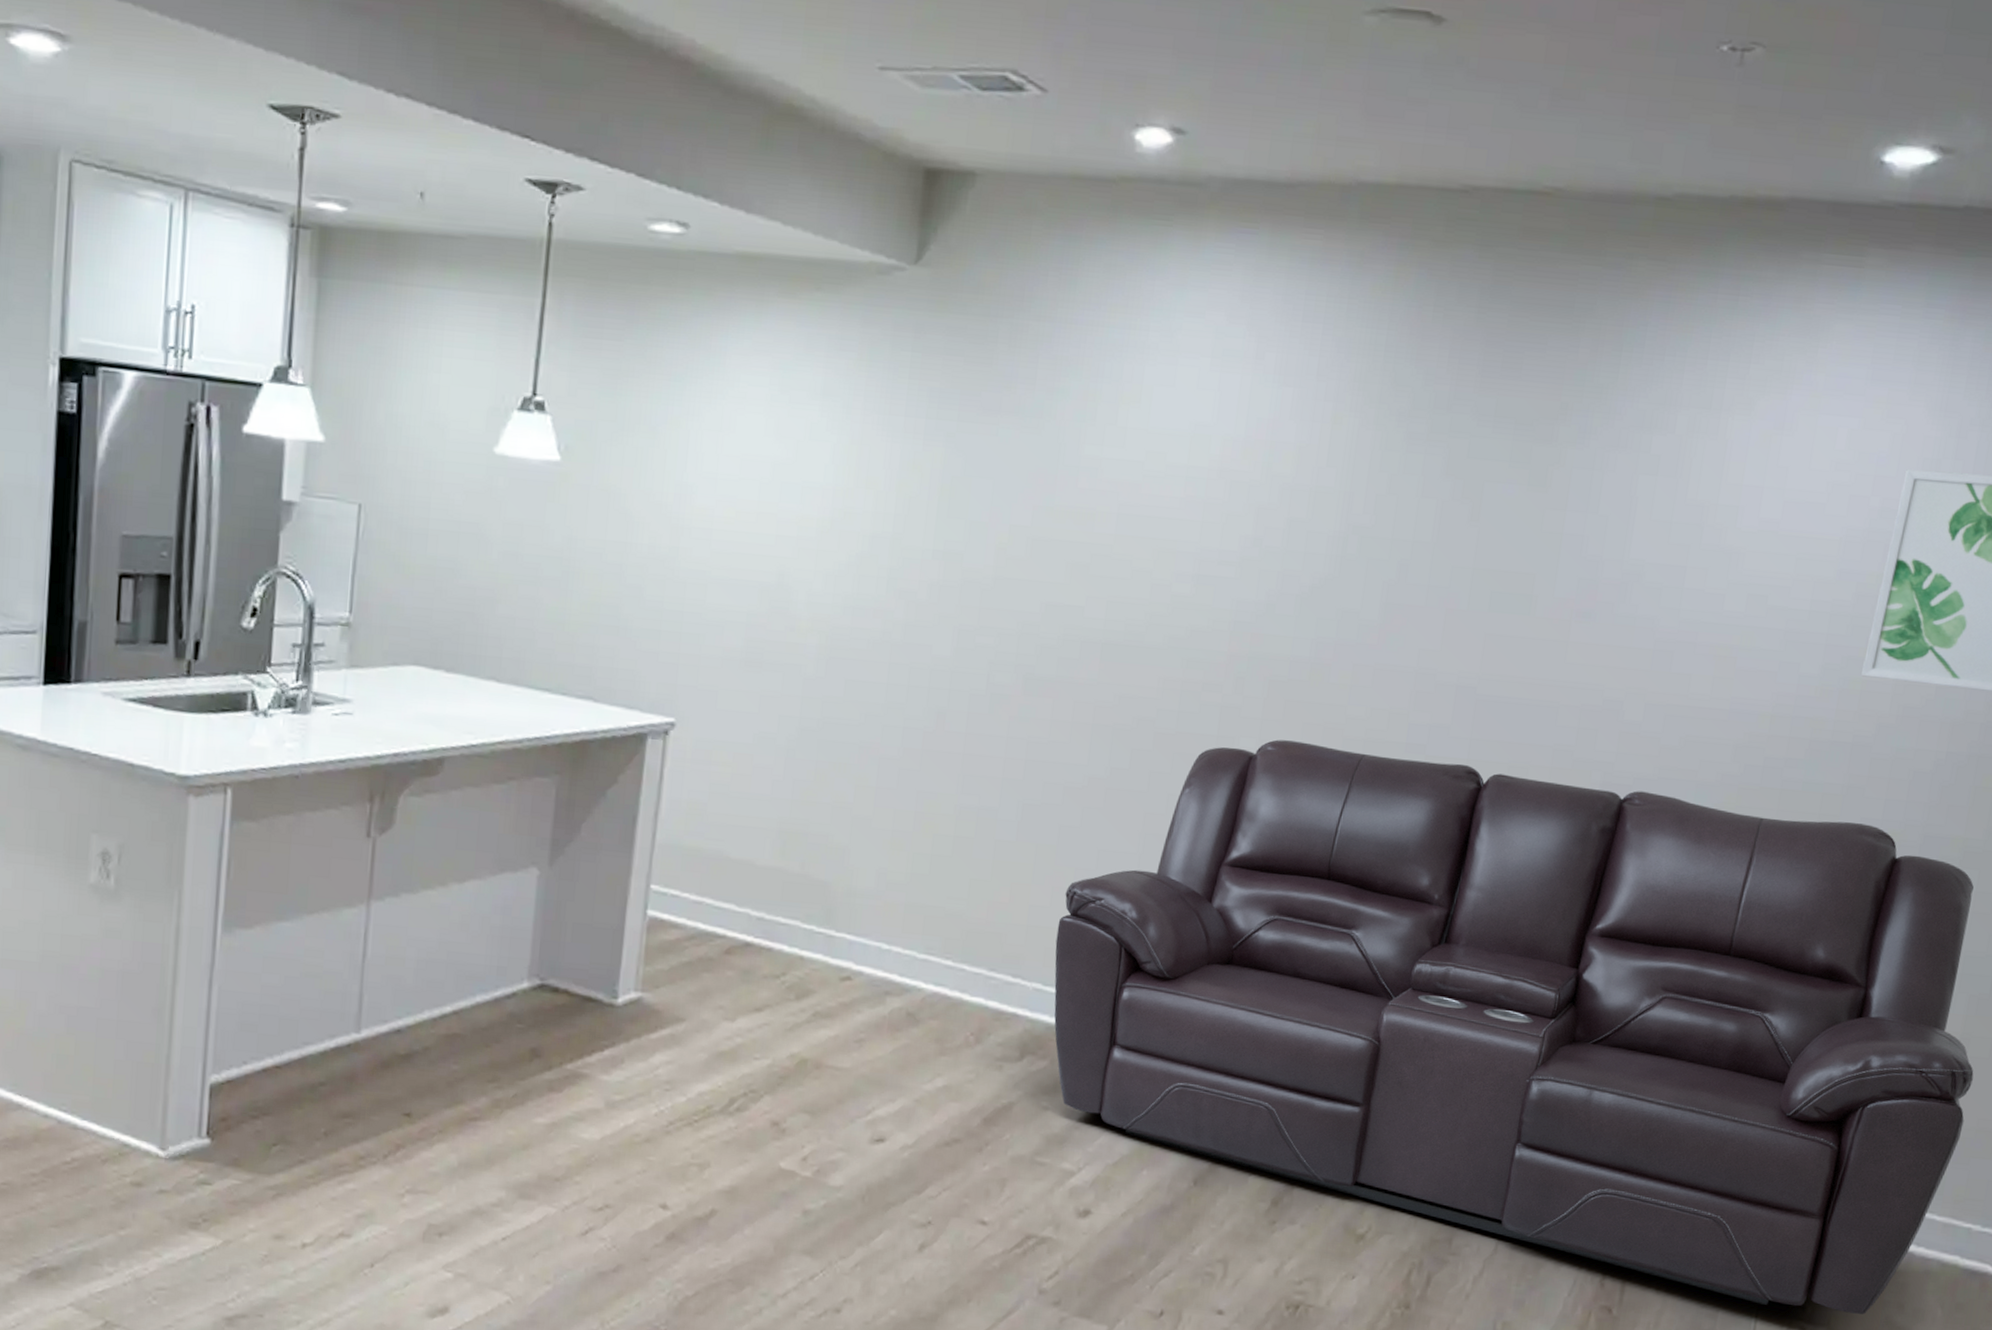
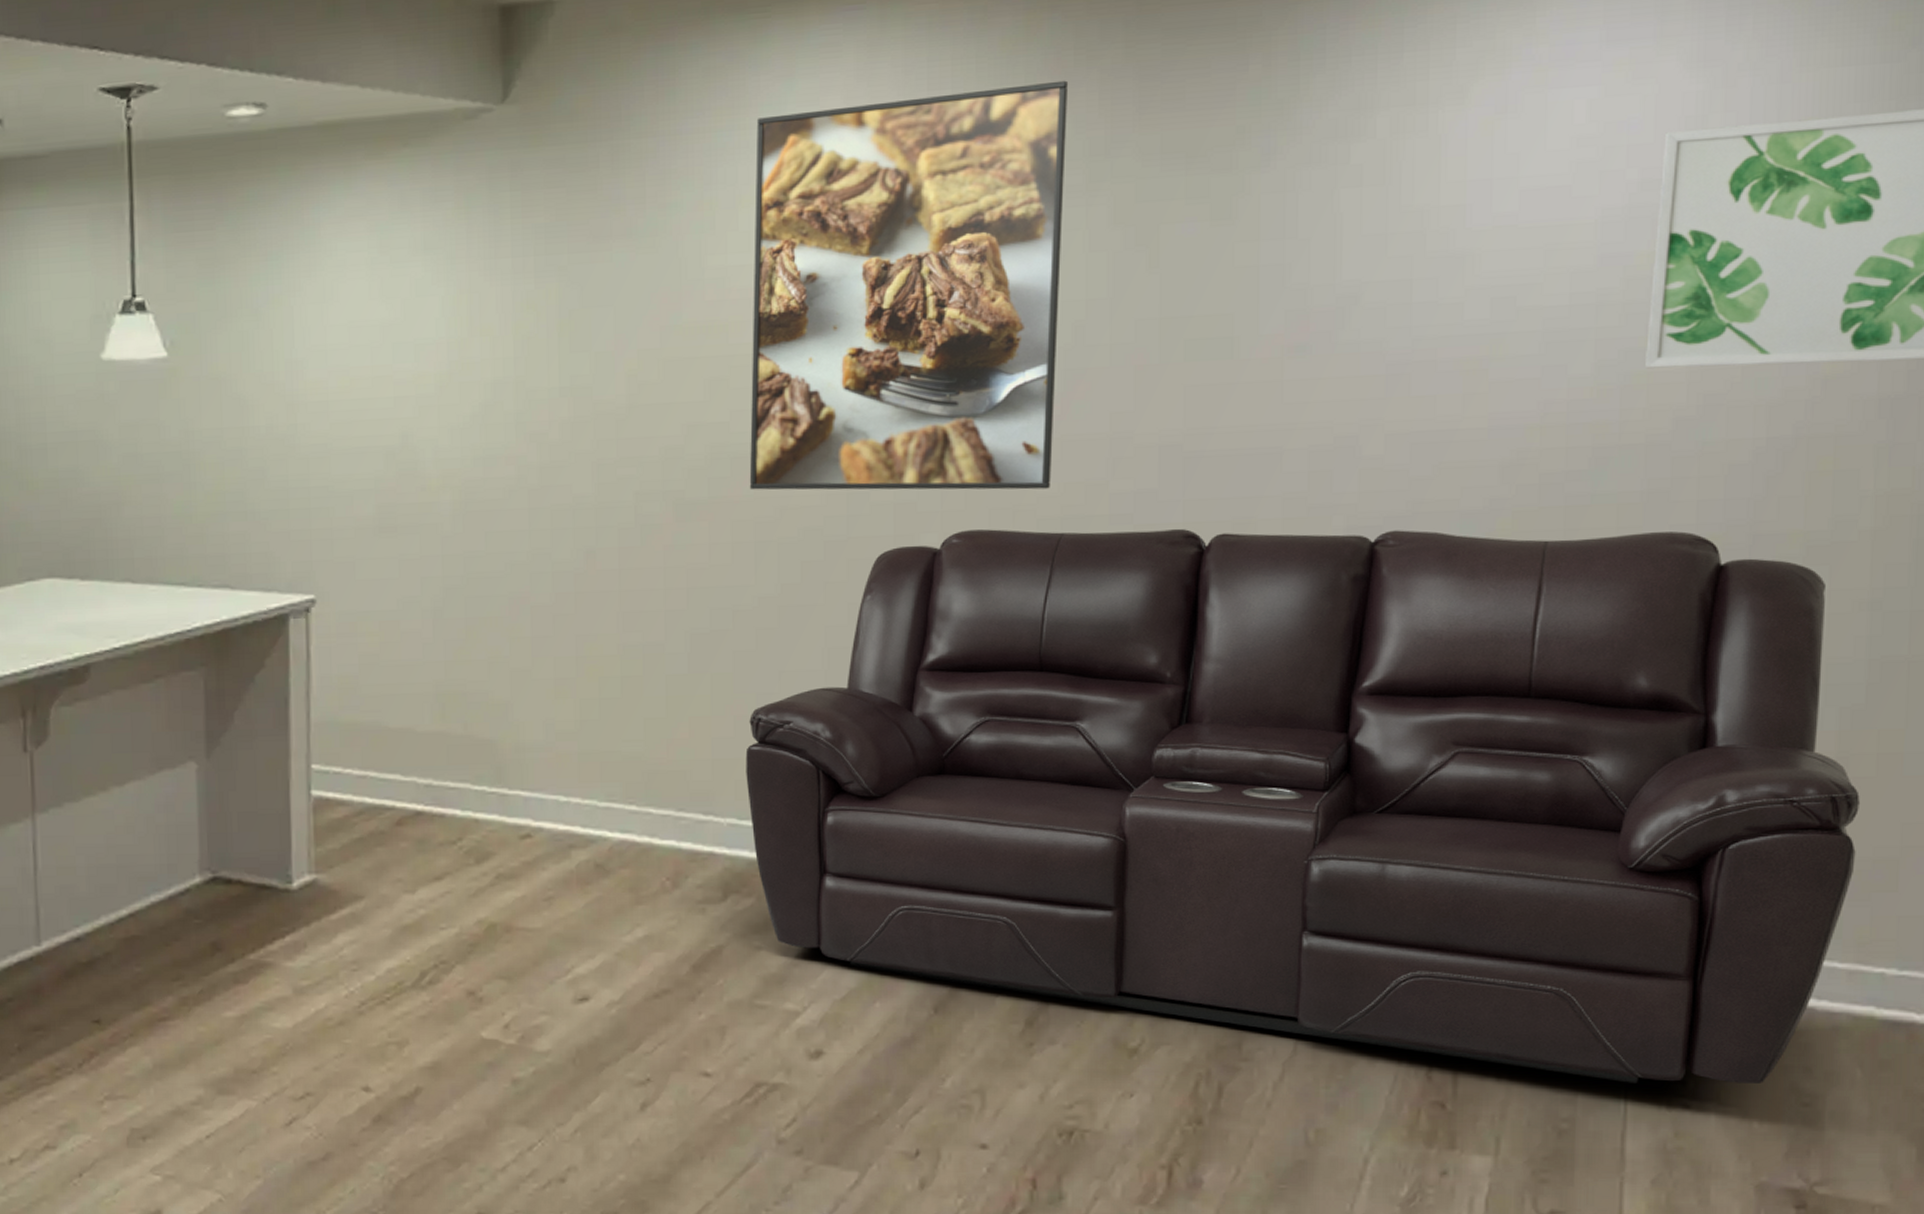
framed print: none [1094,321,1425,712] -> present [749,80,1069,490]

